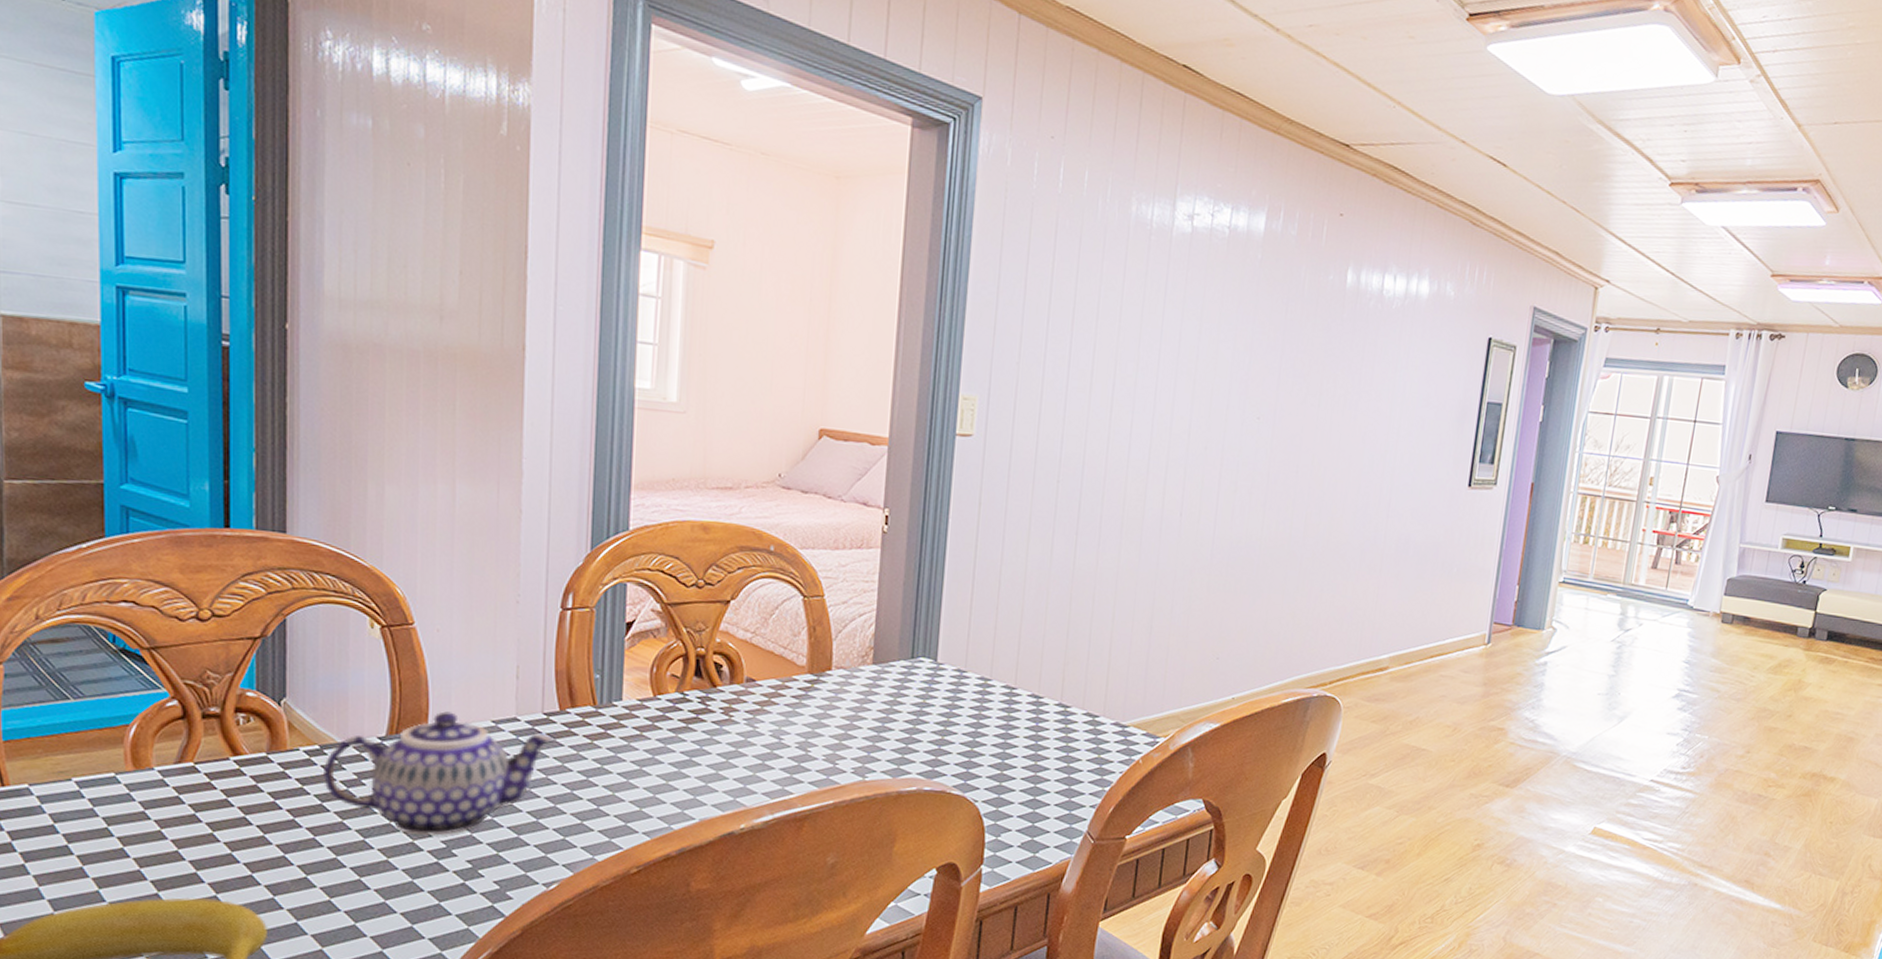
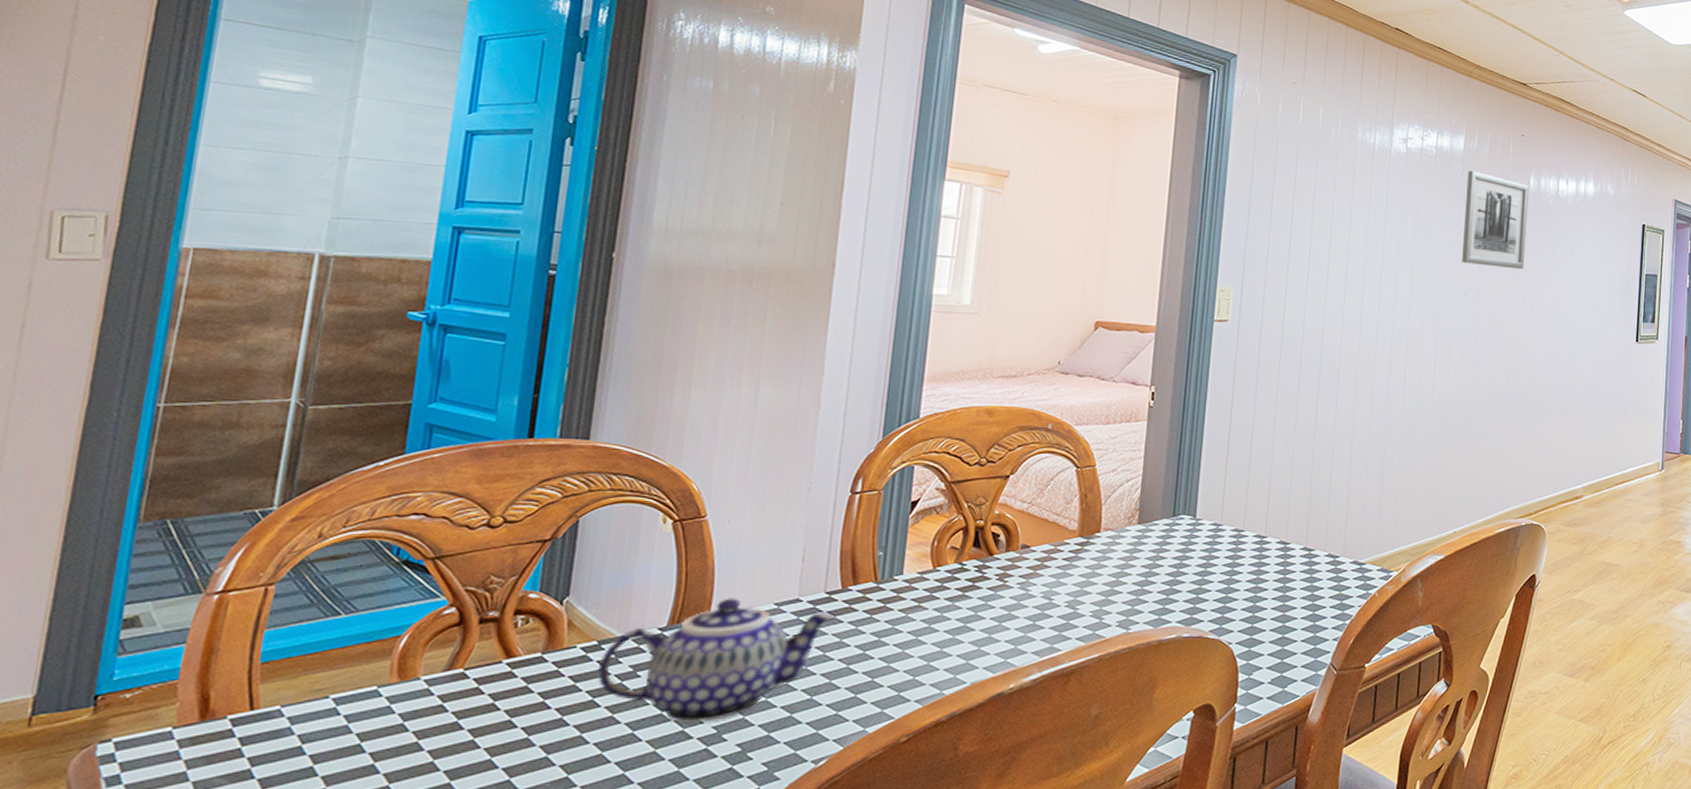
wall art: none [1256,258,1346,389] -> present [1462,170,1529,270]

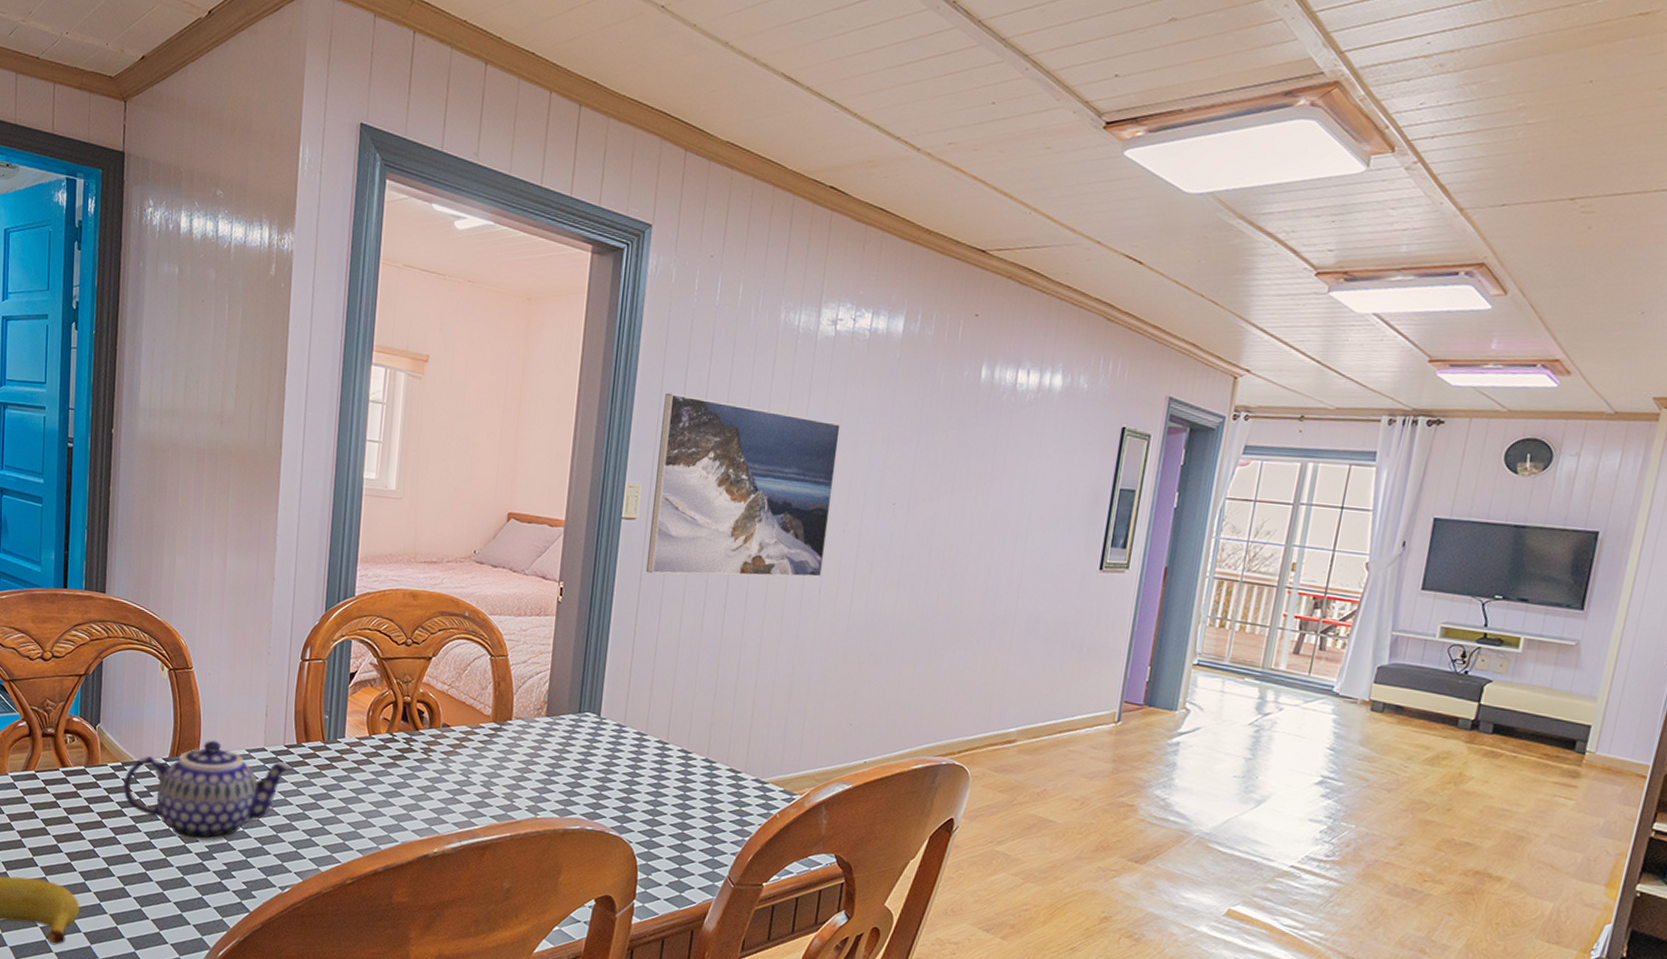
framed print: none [1239,203,1415,372] -> present [645,392,841,577]
wall art: present [1462,170,1529,270] -> none [892,357,980,477]

